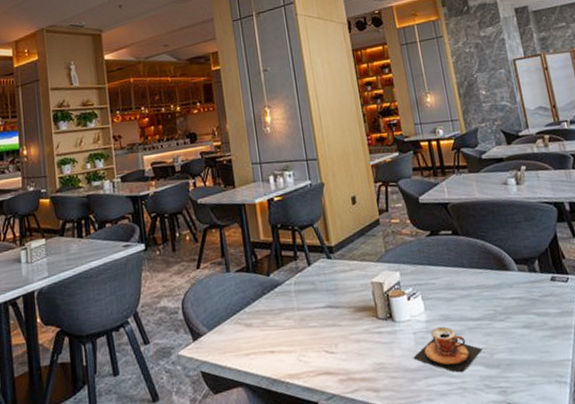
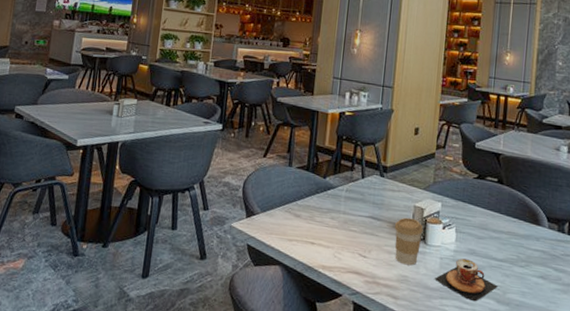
coffee cup: none [356,296,390,351] -> present [395,217,423,266]

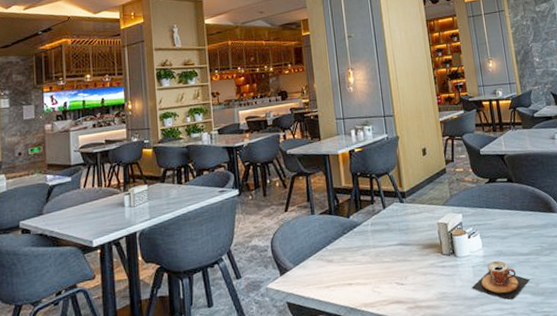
coffee cup: present [395,217,423,266] -> none [424,235,452,282]

